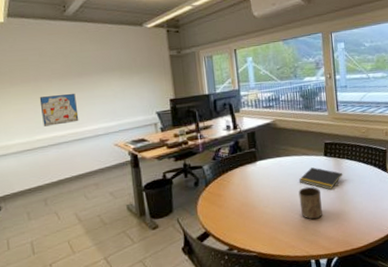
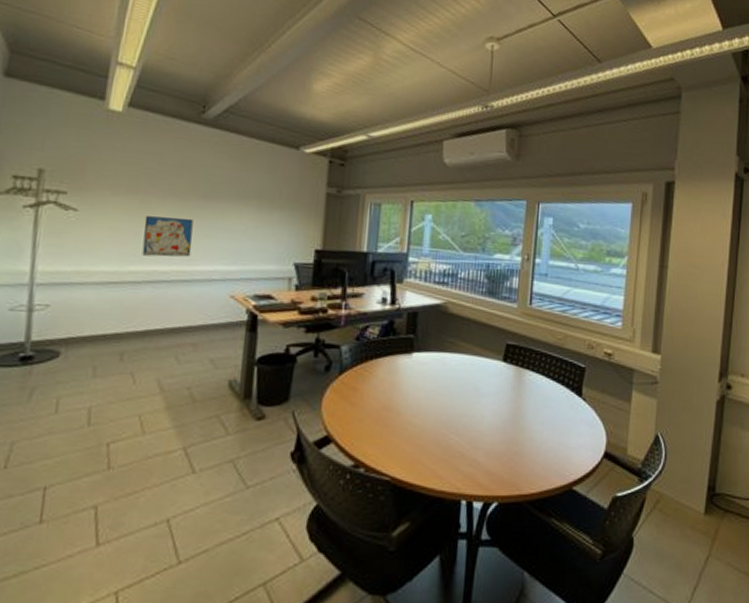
notepad: present [298,167,343,190] -> none [464,374,524,408]
cup: present [298,186,323,220] -> none [459,398,490,445]

